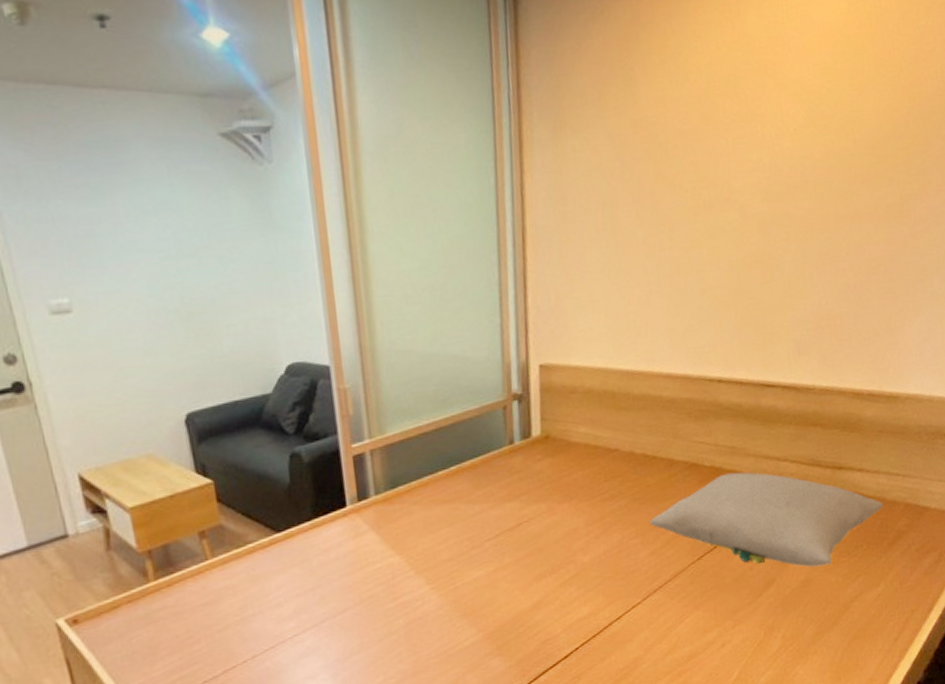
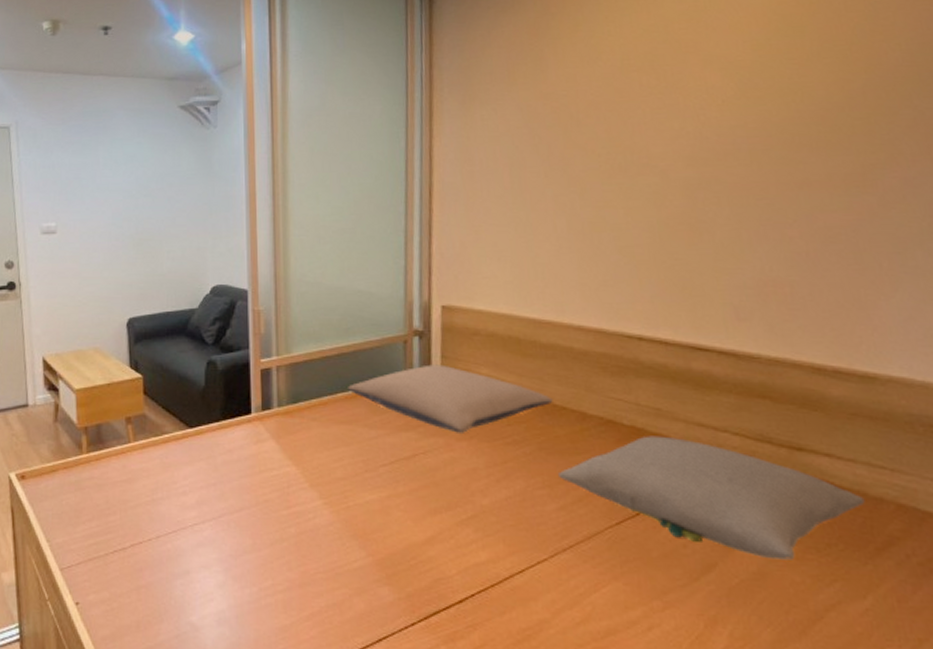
pillow: none [448,428,645,496] -> present [348,364,553,433]

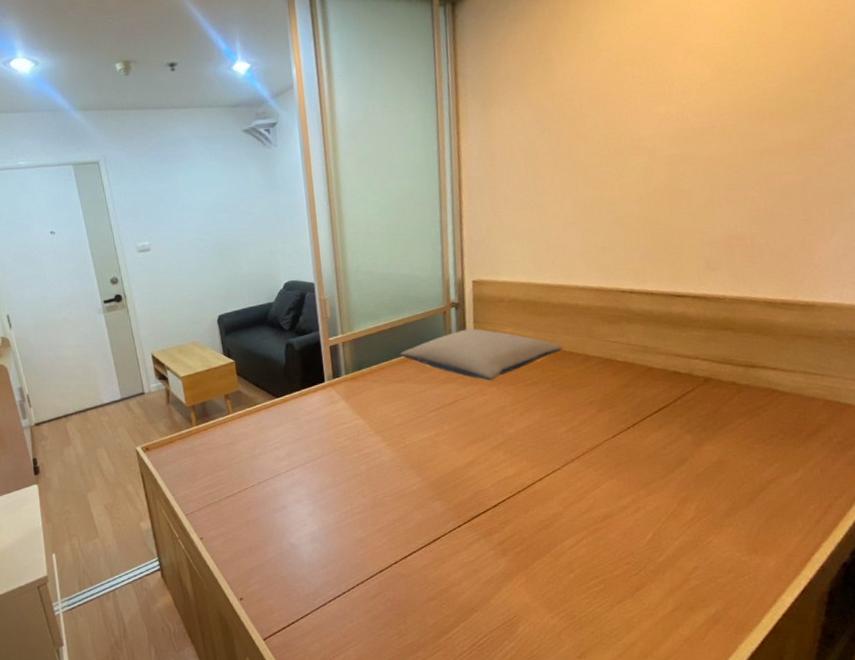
pillow: present [559,436,865,560] -> none [568,367,801,451]

